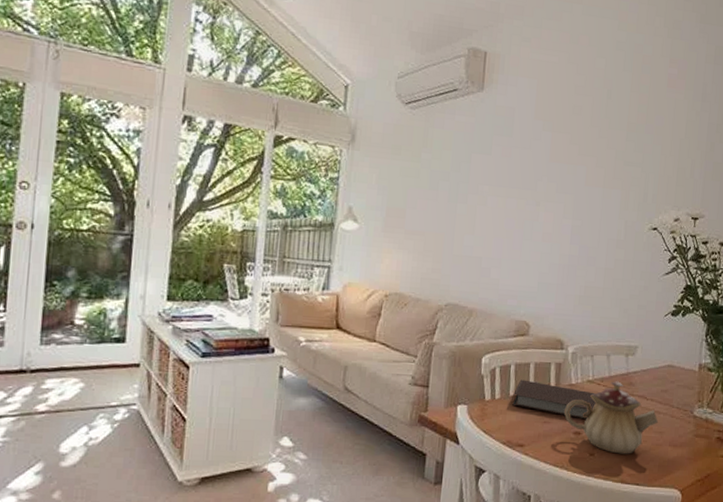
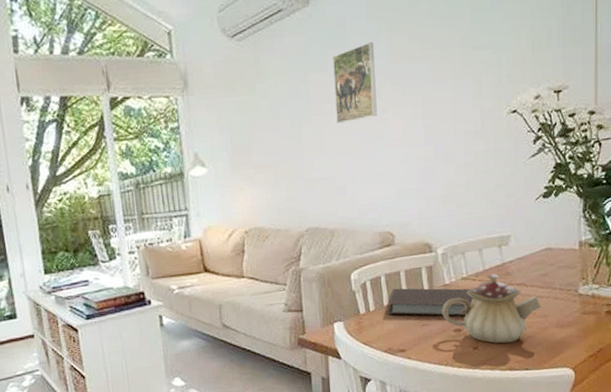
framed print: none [492,137,537,208] -> present [333,42,377,124]

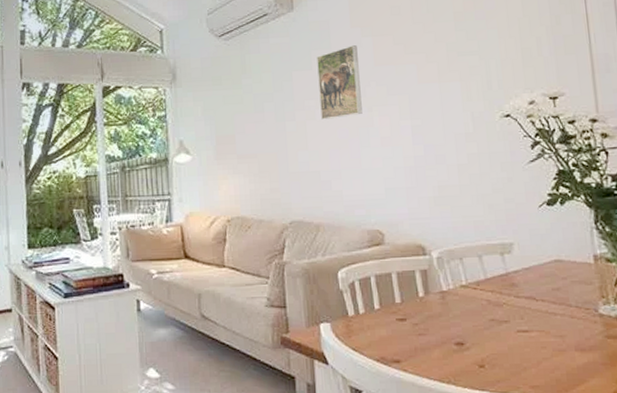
notebook: present [387,288,474,317] -> none [378,291,476,329]
teapot: present [441,273,541,344] -> none [439,283,555,364]

